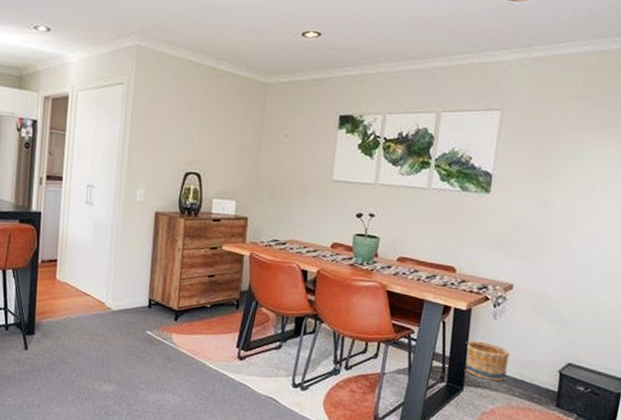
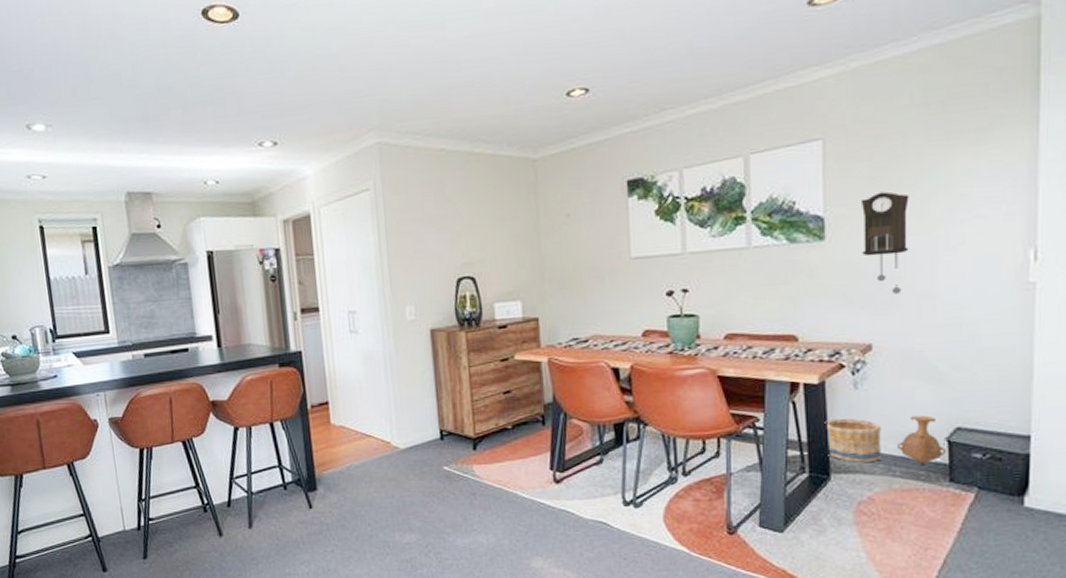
pendulum clock: none [517,161,562,247] -> present [860,191,909,294]
vase: none [520,348,558,389] -> present [898,415,947,464]

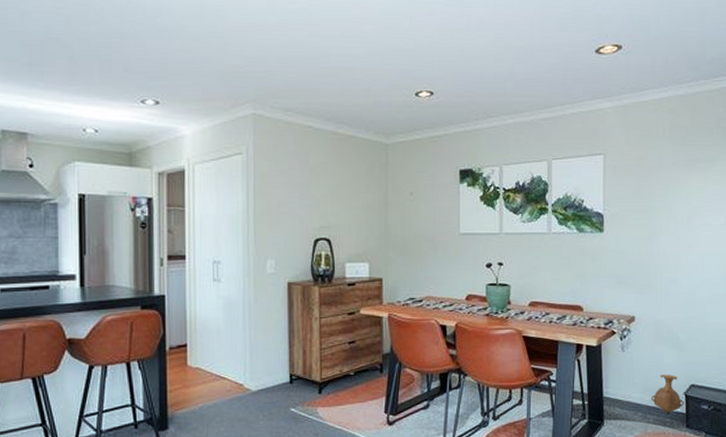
basket: present [824,418,881,462] -> none [600,374,640,411]
pendulum clock: present [860,191,909,294] -> none [628,199,661,278]

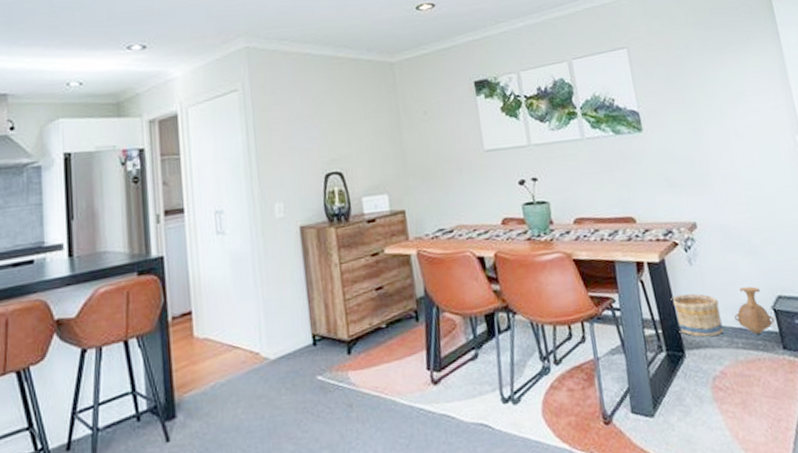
basket: none [600,374,640,411] -> present [670,293,724,337]

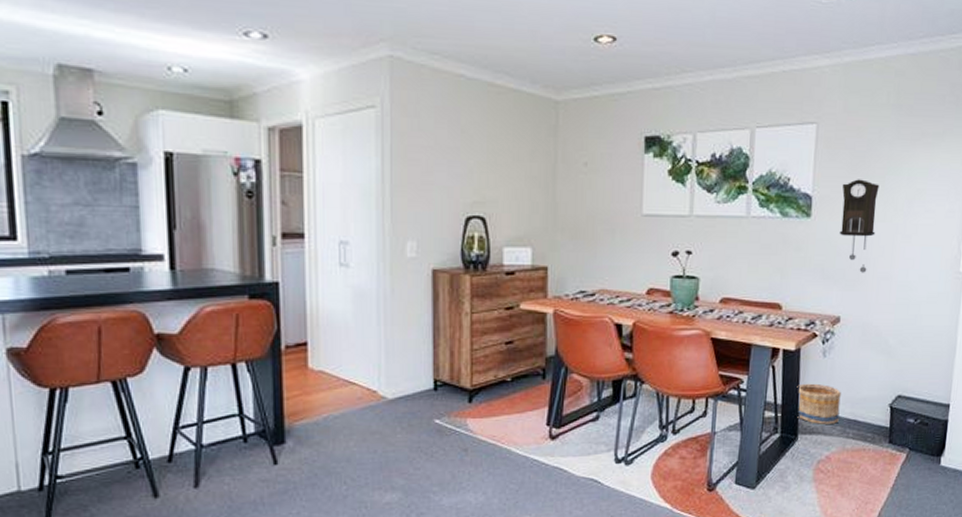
pendulum clock: none [664,90,710,177] -> present [839,179,880,273]
vase: present [734,286,775,334] -> none [852,383,889,427]

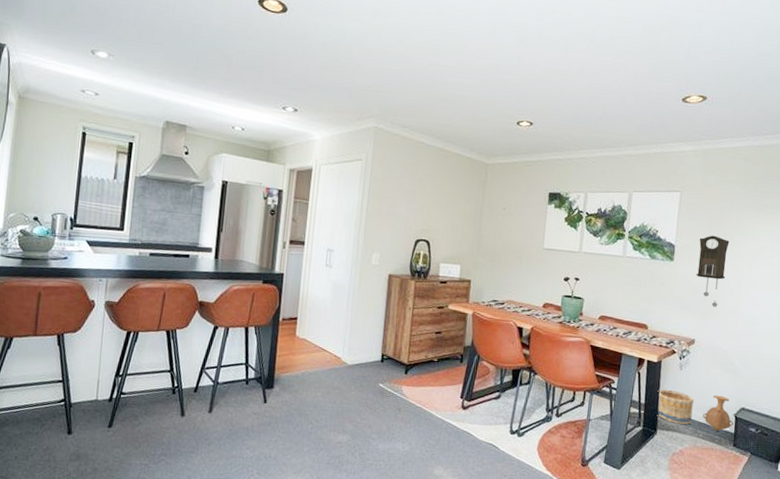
vase: none [852,383,889,427] -> present [703,395,734,431]

